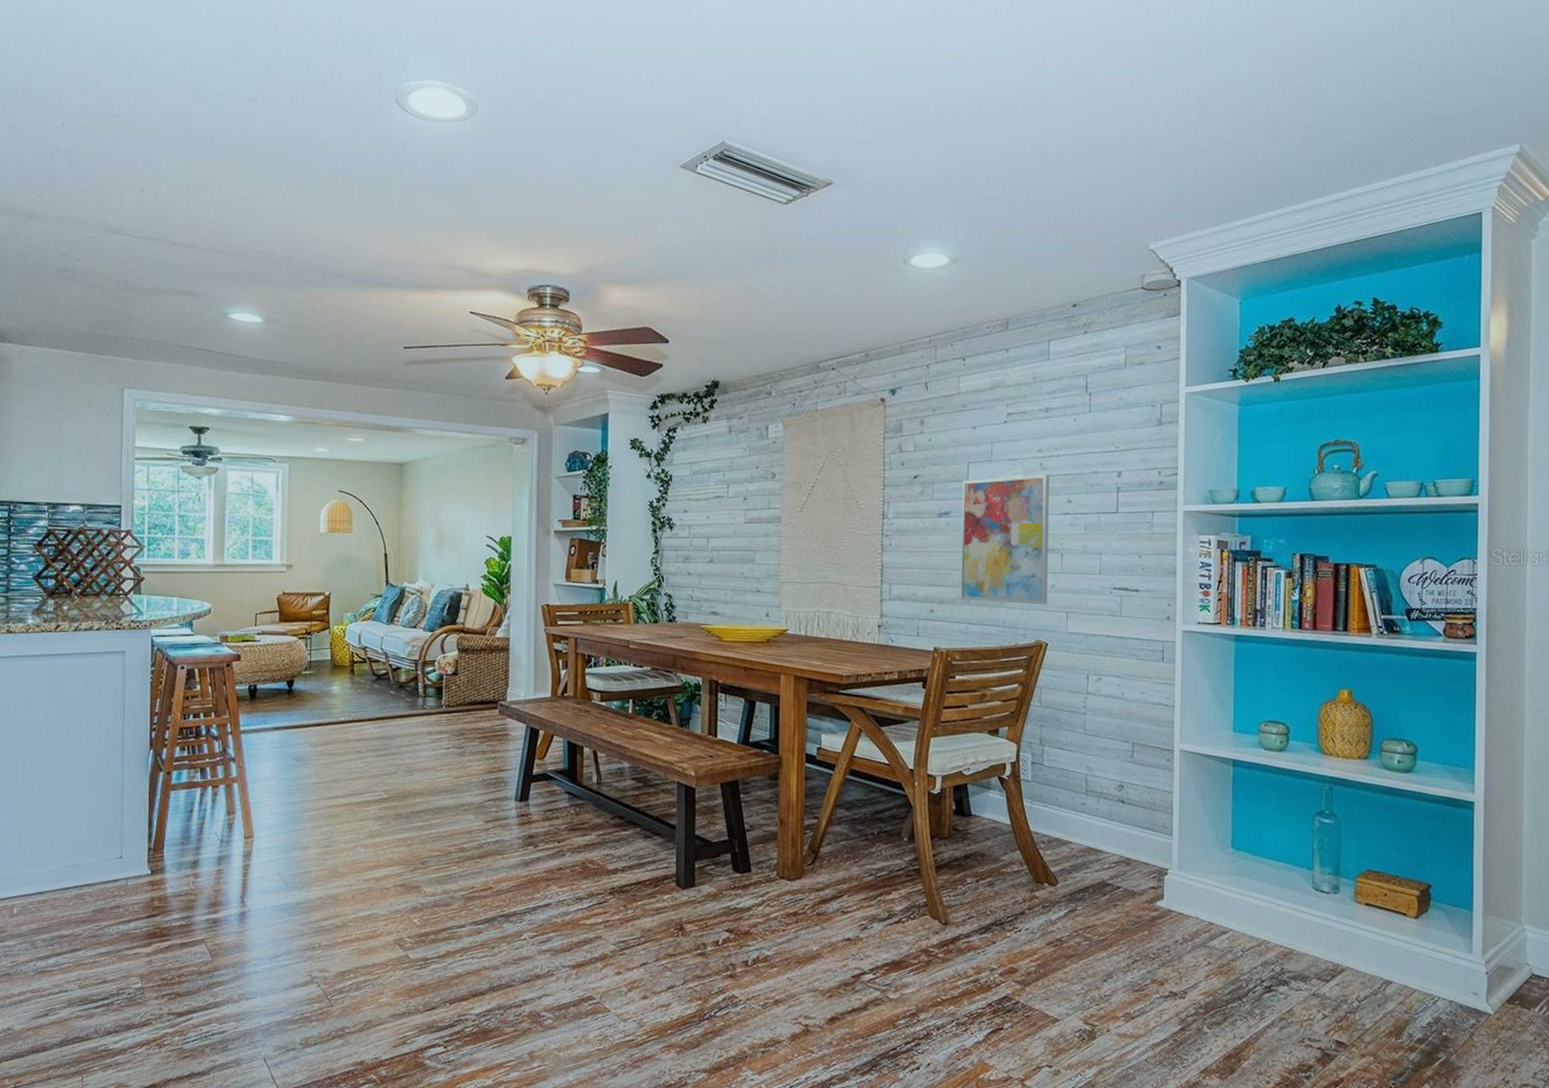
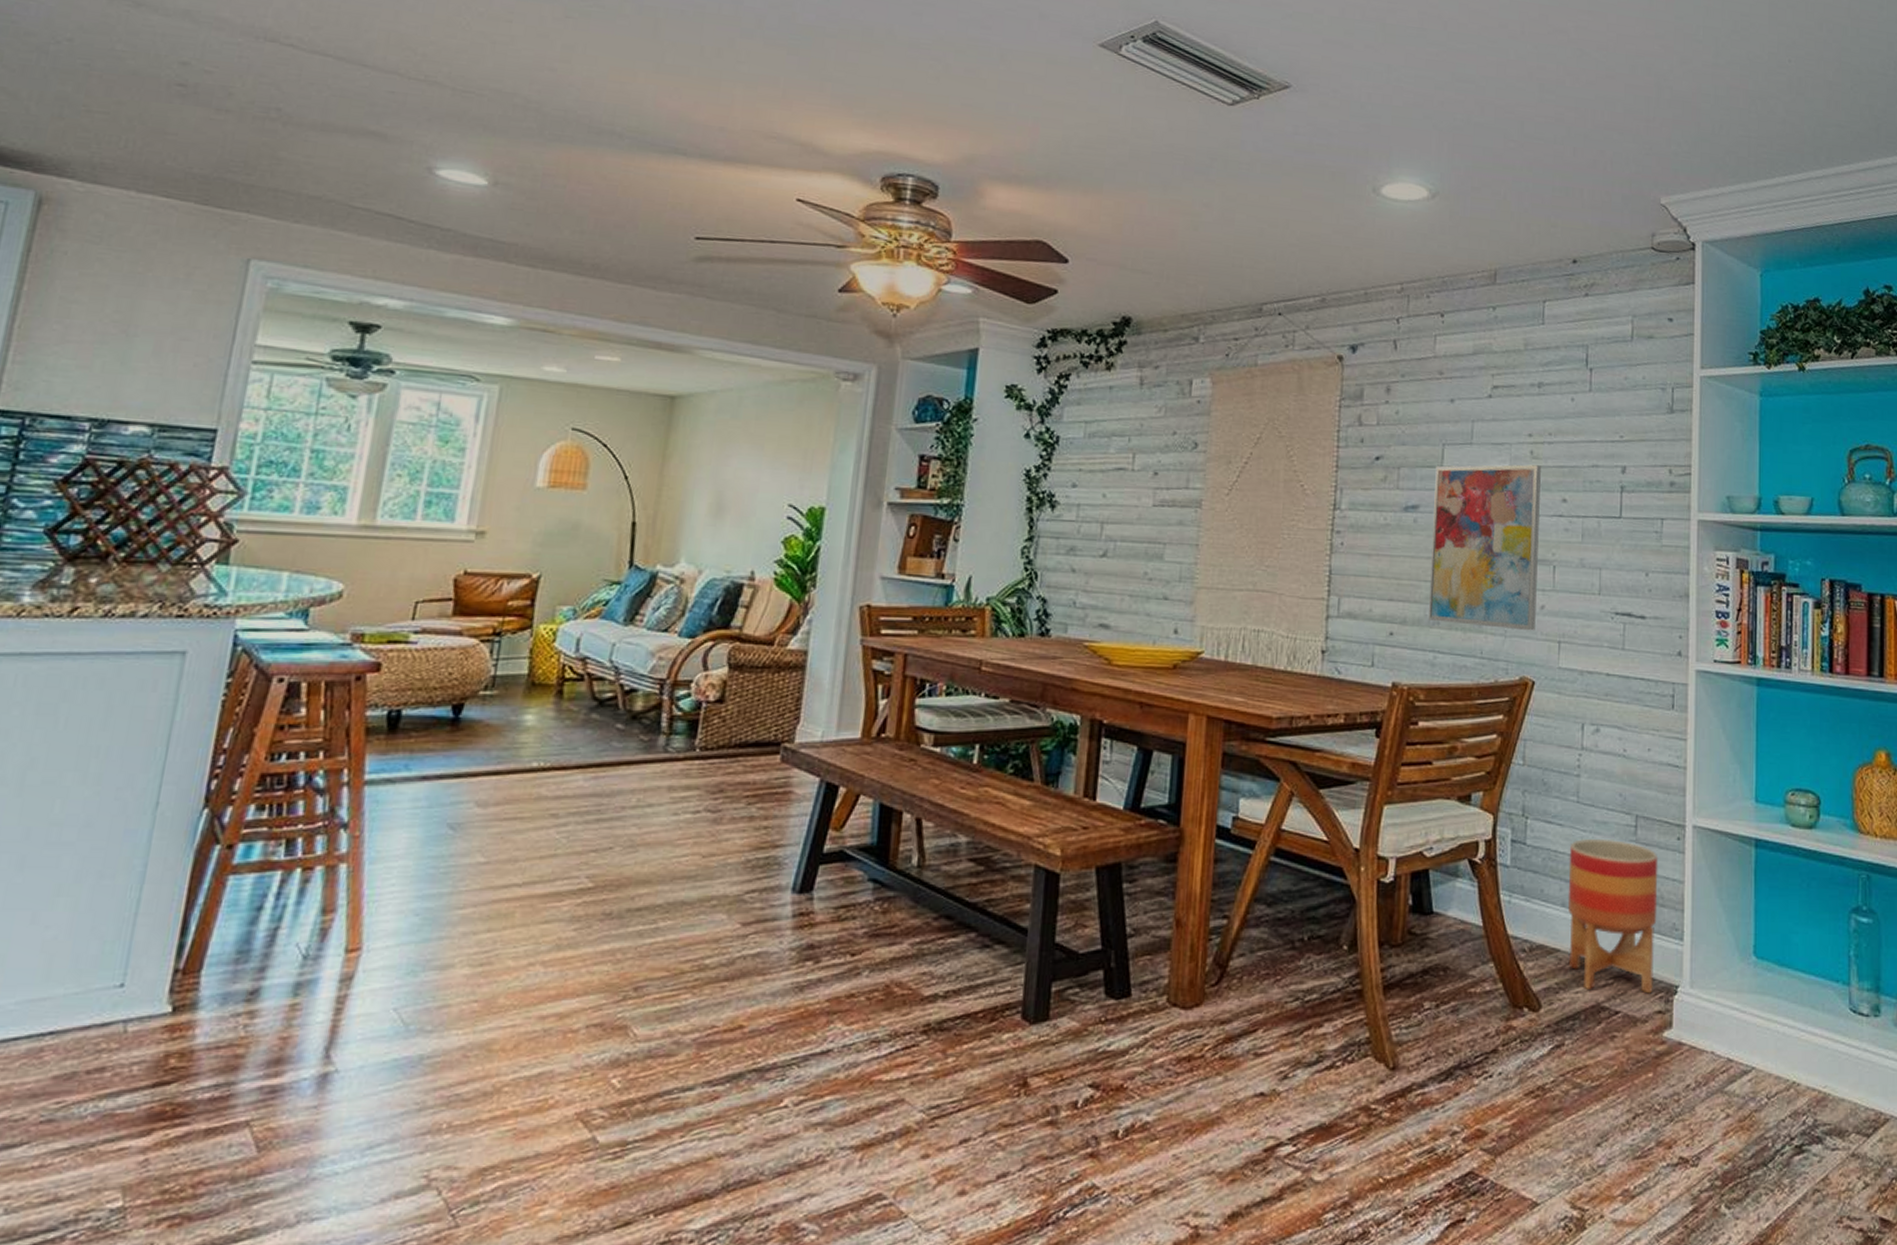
planter: none [1077,761,1151,875] -> present [1567,839,1659,994]

